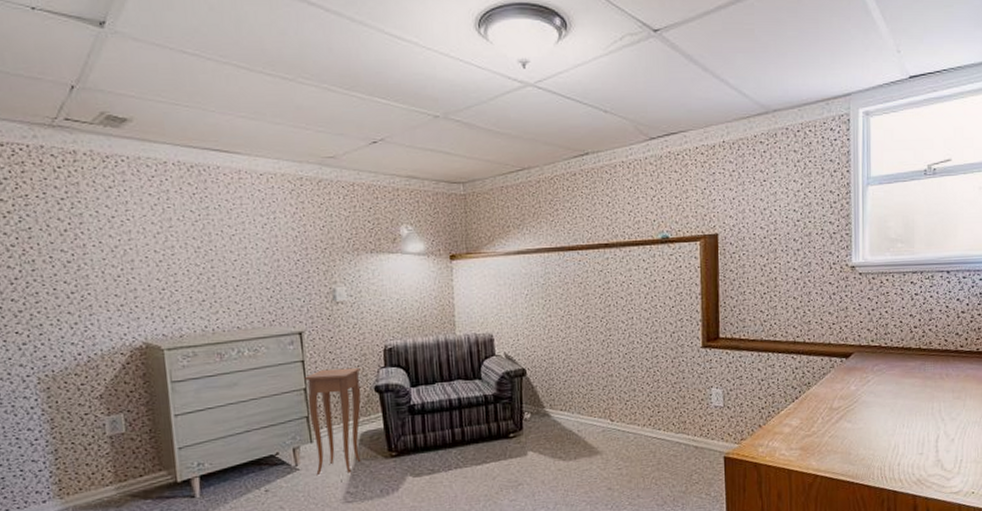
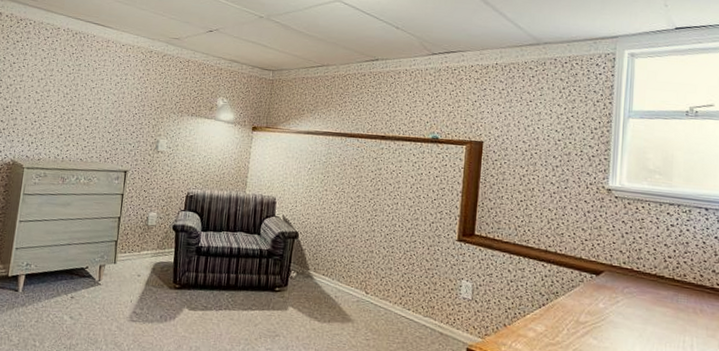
side table: present [304,367,361,475] -> none [113,204,165,296]

